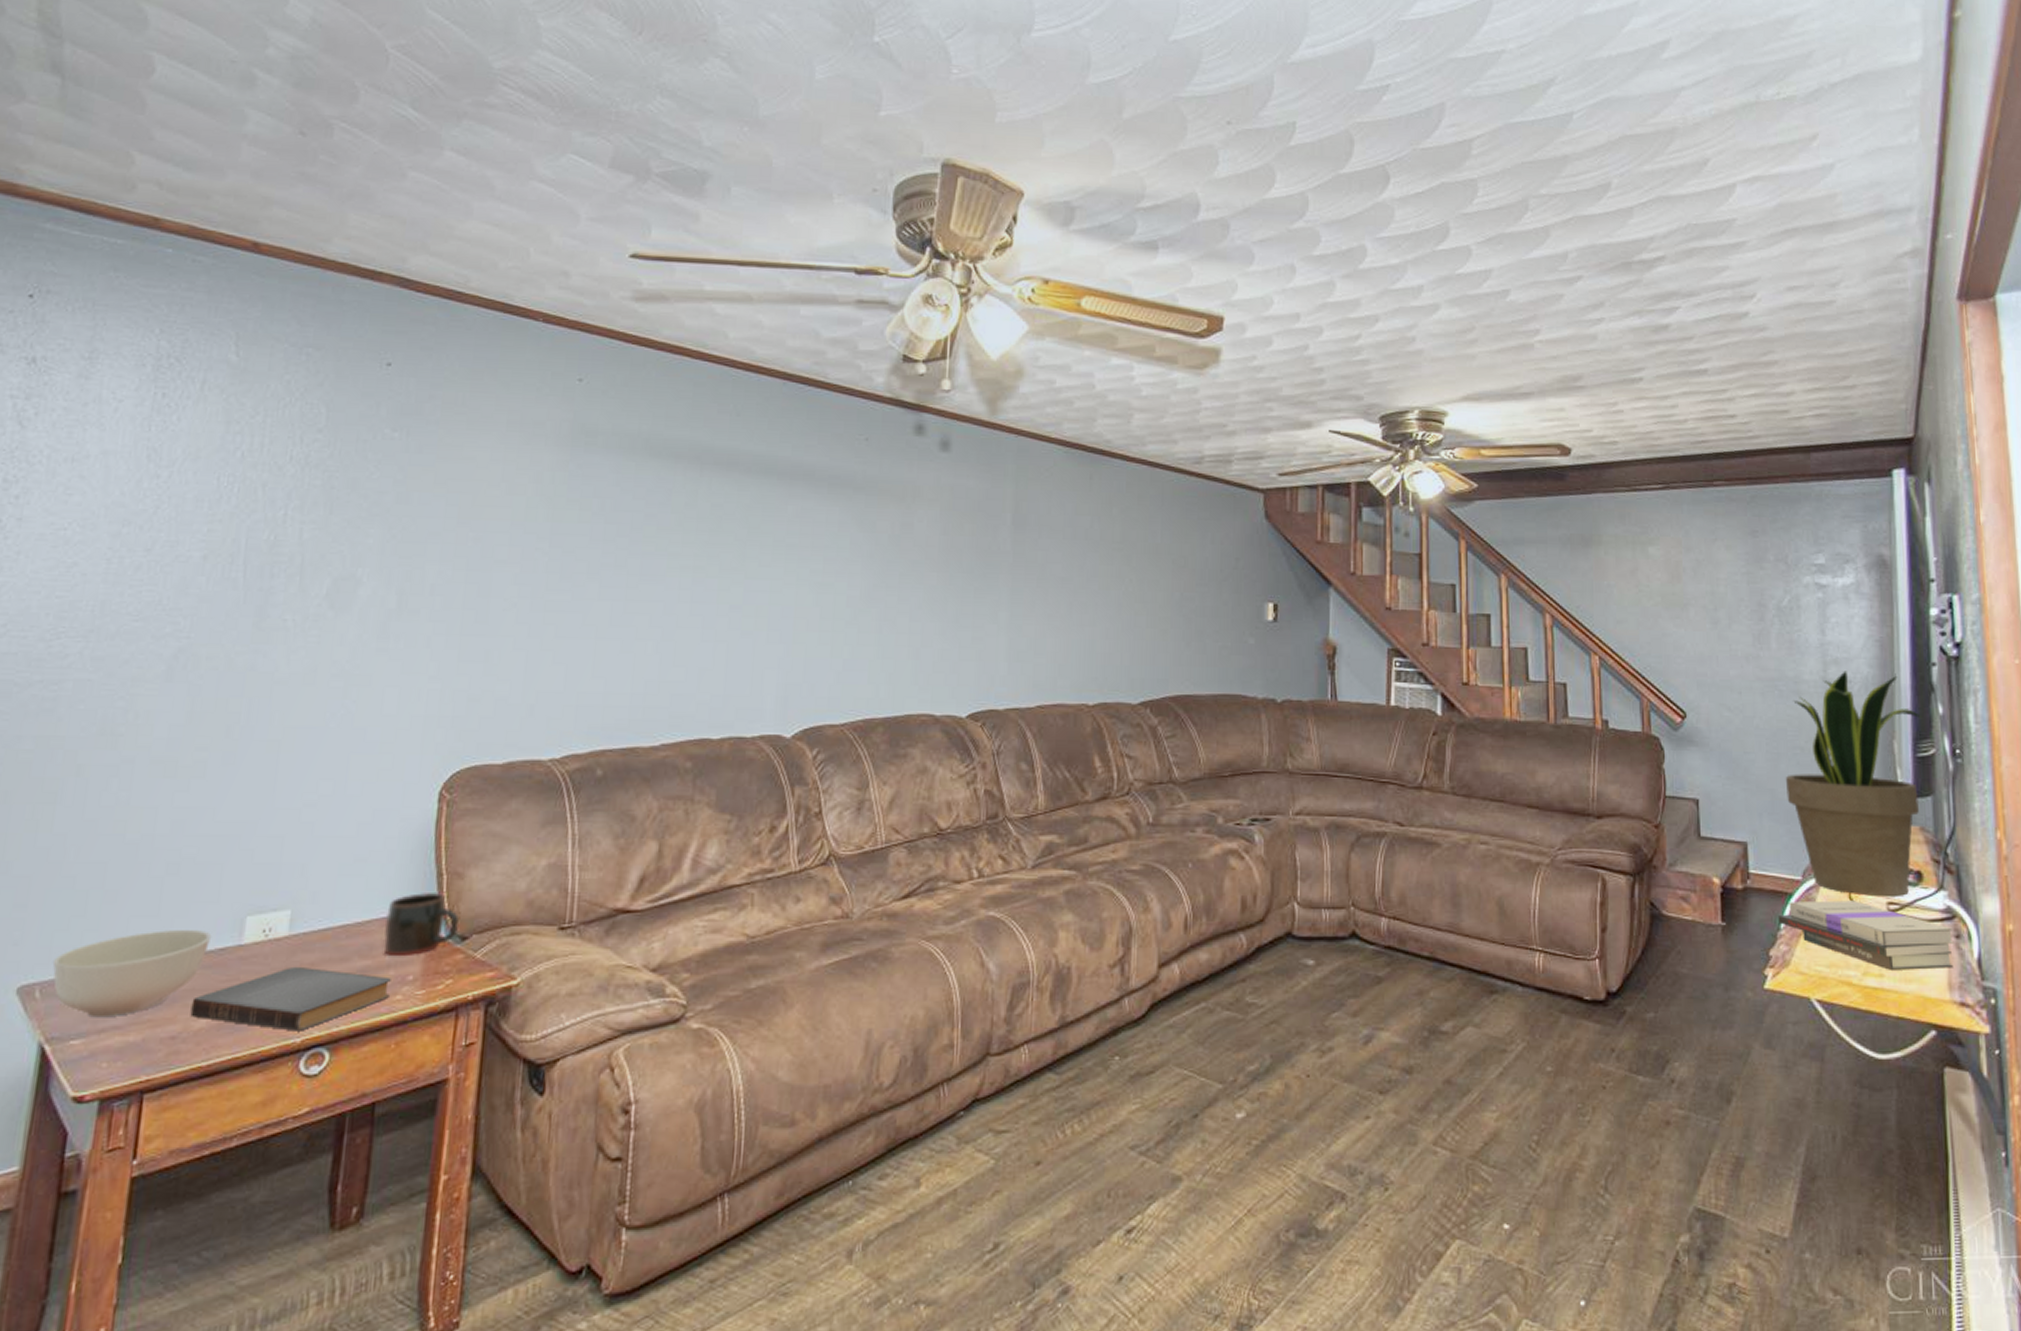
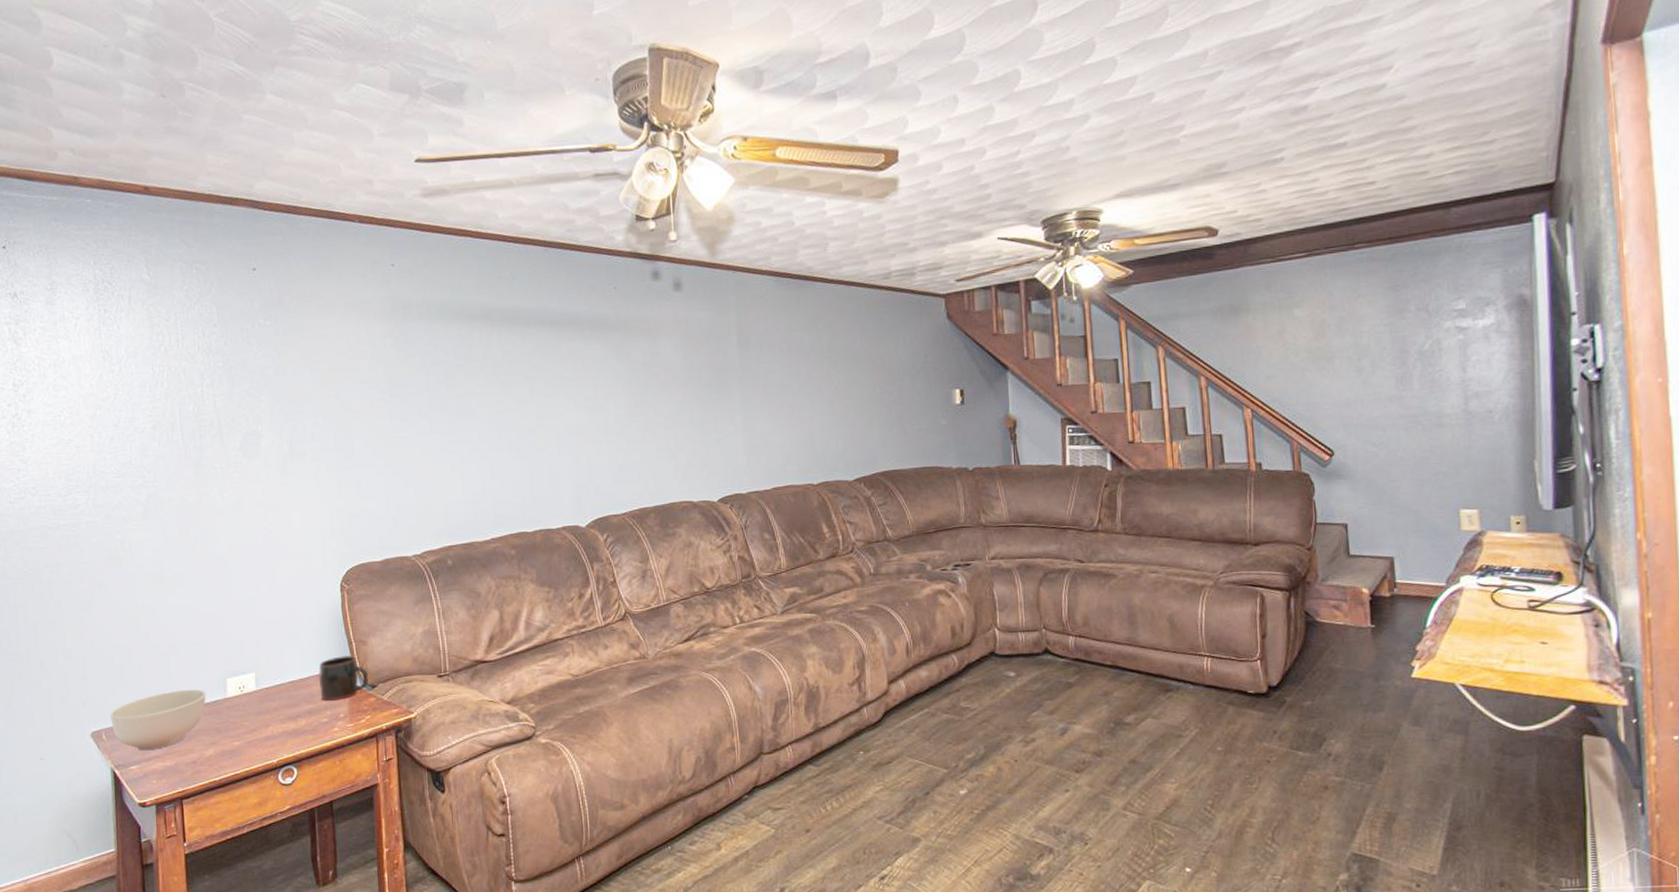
book: present [190,968,391,1031] -> none [202,711,330,755]
books: present [1778,900,1954,970] -> none [1424,600,1593,657]
potted plant: present [1785,671,1921,898] -> none [1428,402,1562,596]

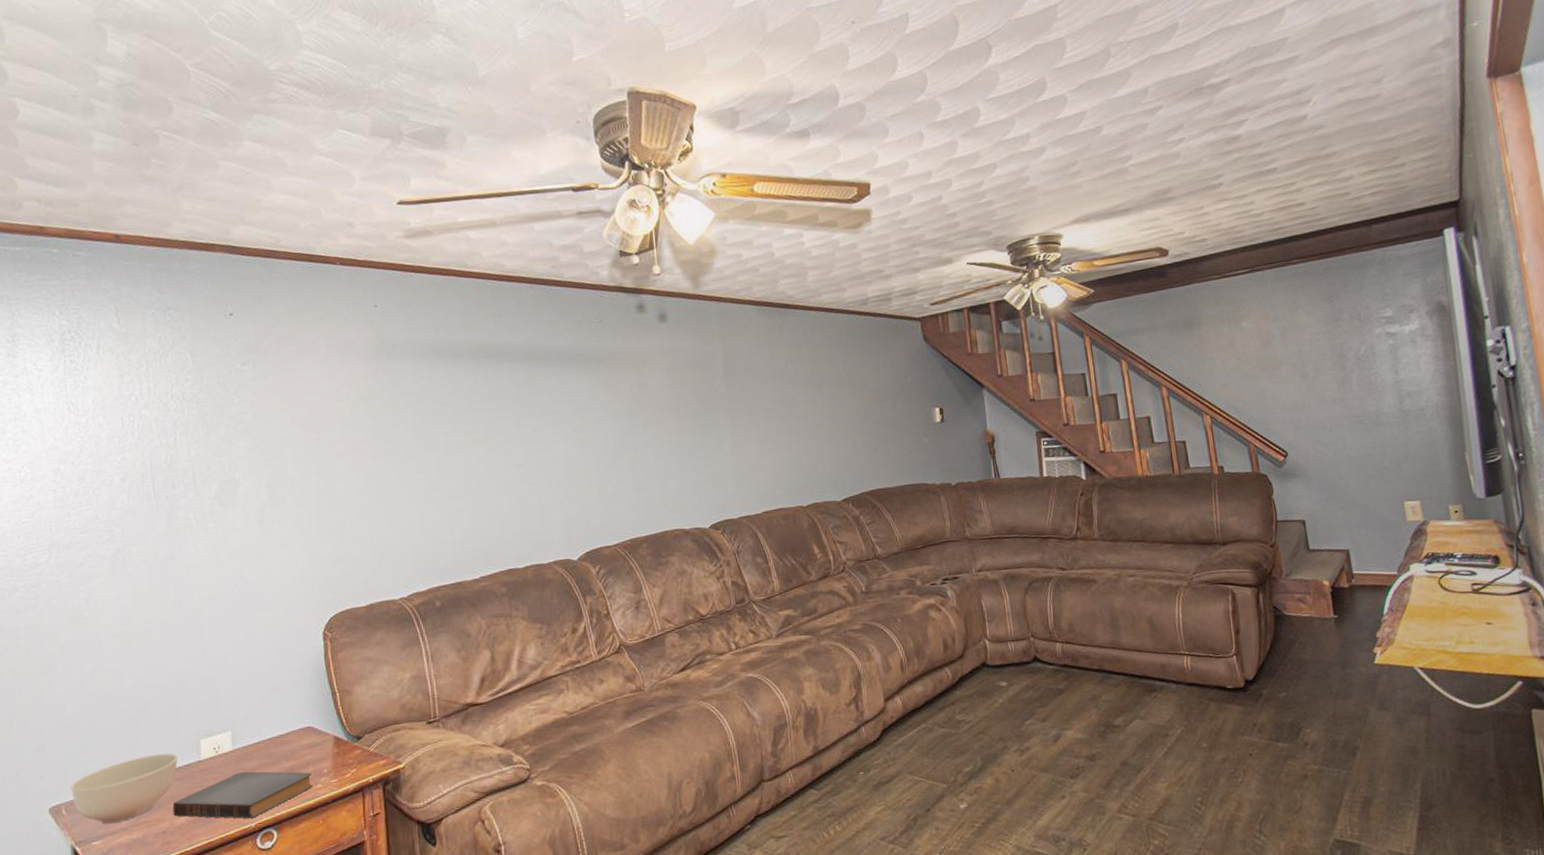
book: none [202,711,330,755] -> present [172,771,312,819]
mug: present [318,656,369,701] -> none [300,707,354,757]

